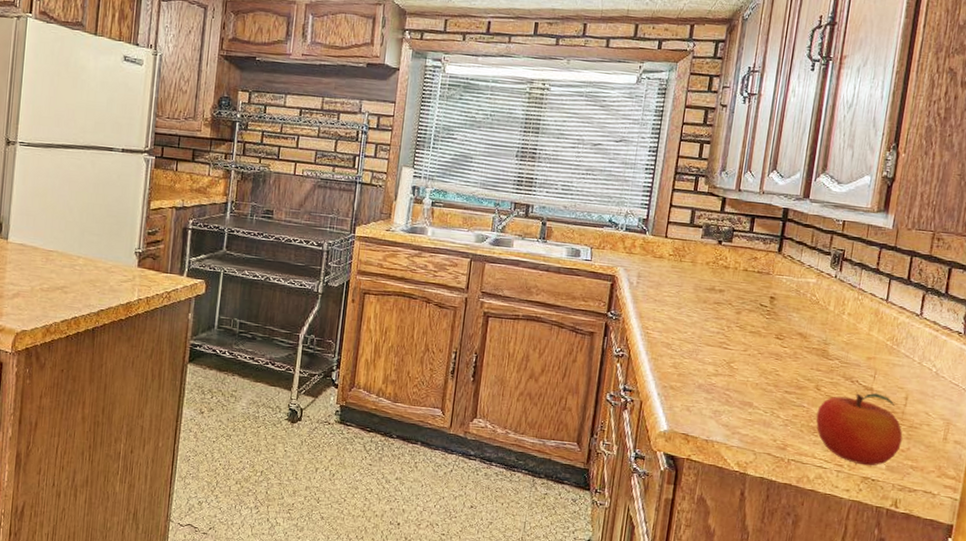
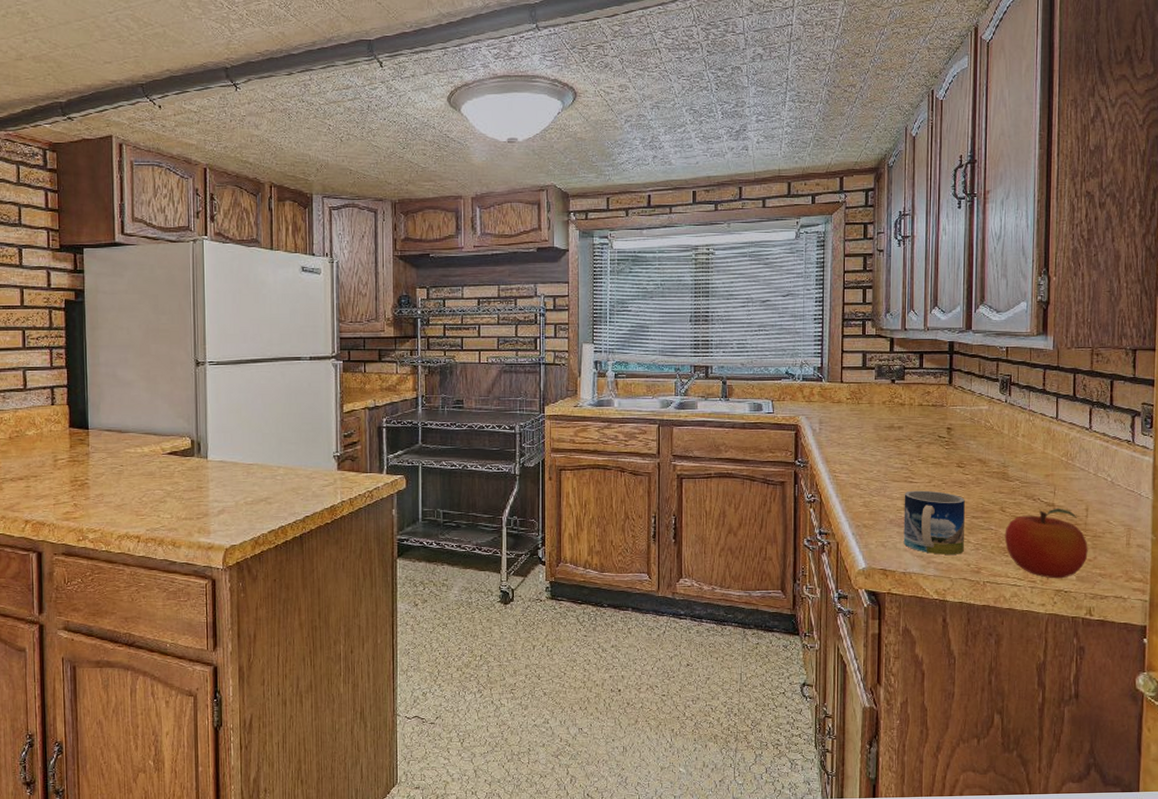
mug: none [710,357,780,428] -> present [903,490,965,555]

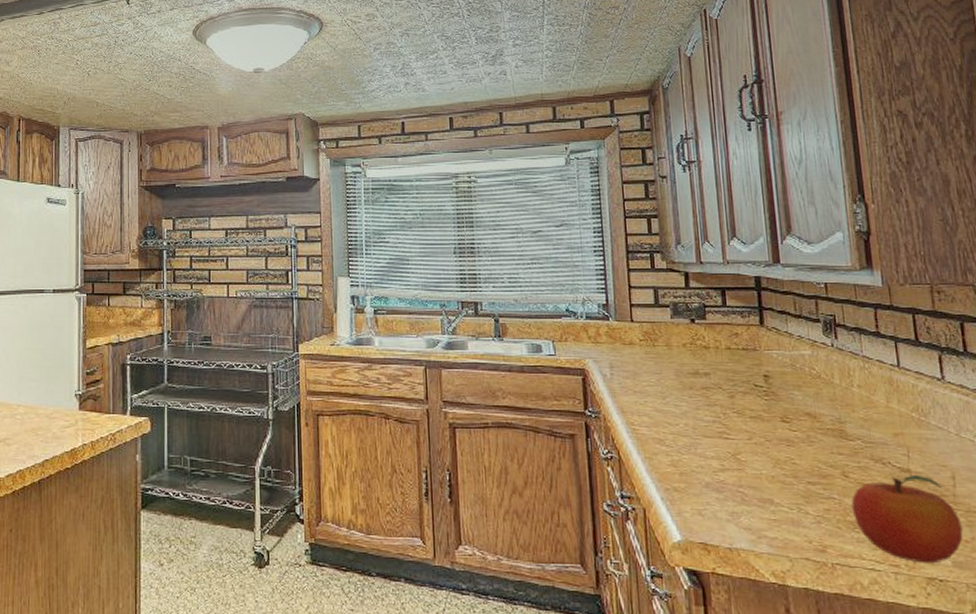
mug: present [903,490,965,555] -> none [720,448,802,528]

